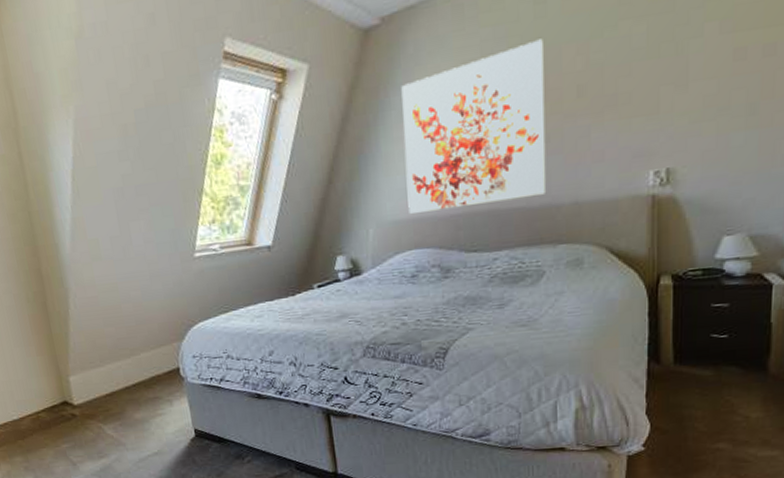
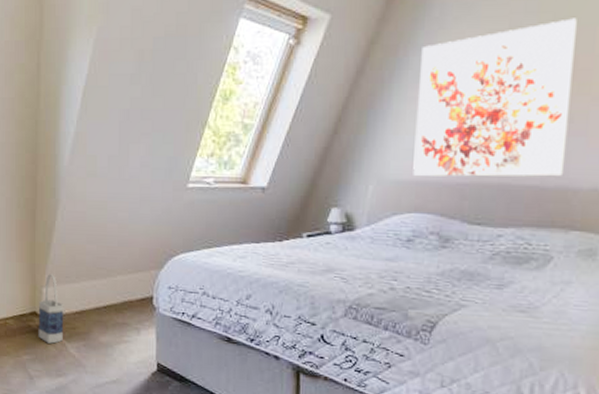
bag: none [68,362,99,429] -> present [38,274,64,344]

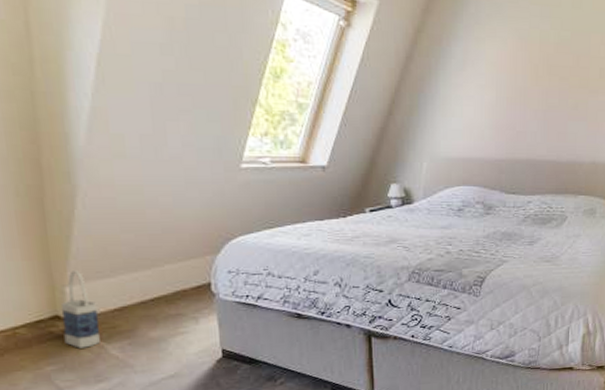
wall art: present [413,18,577,177] -> none [460,25,577,154]

